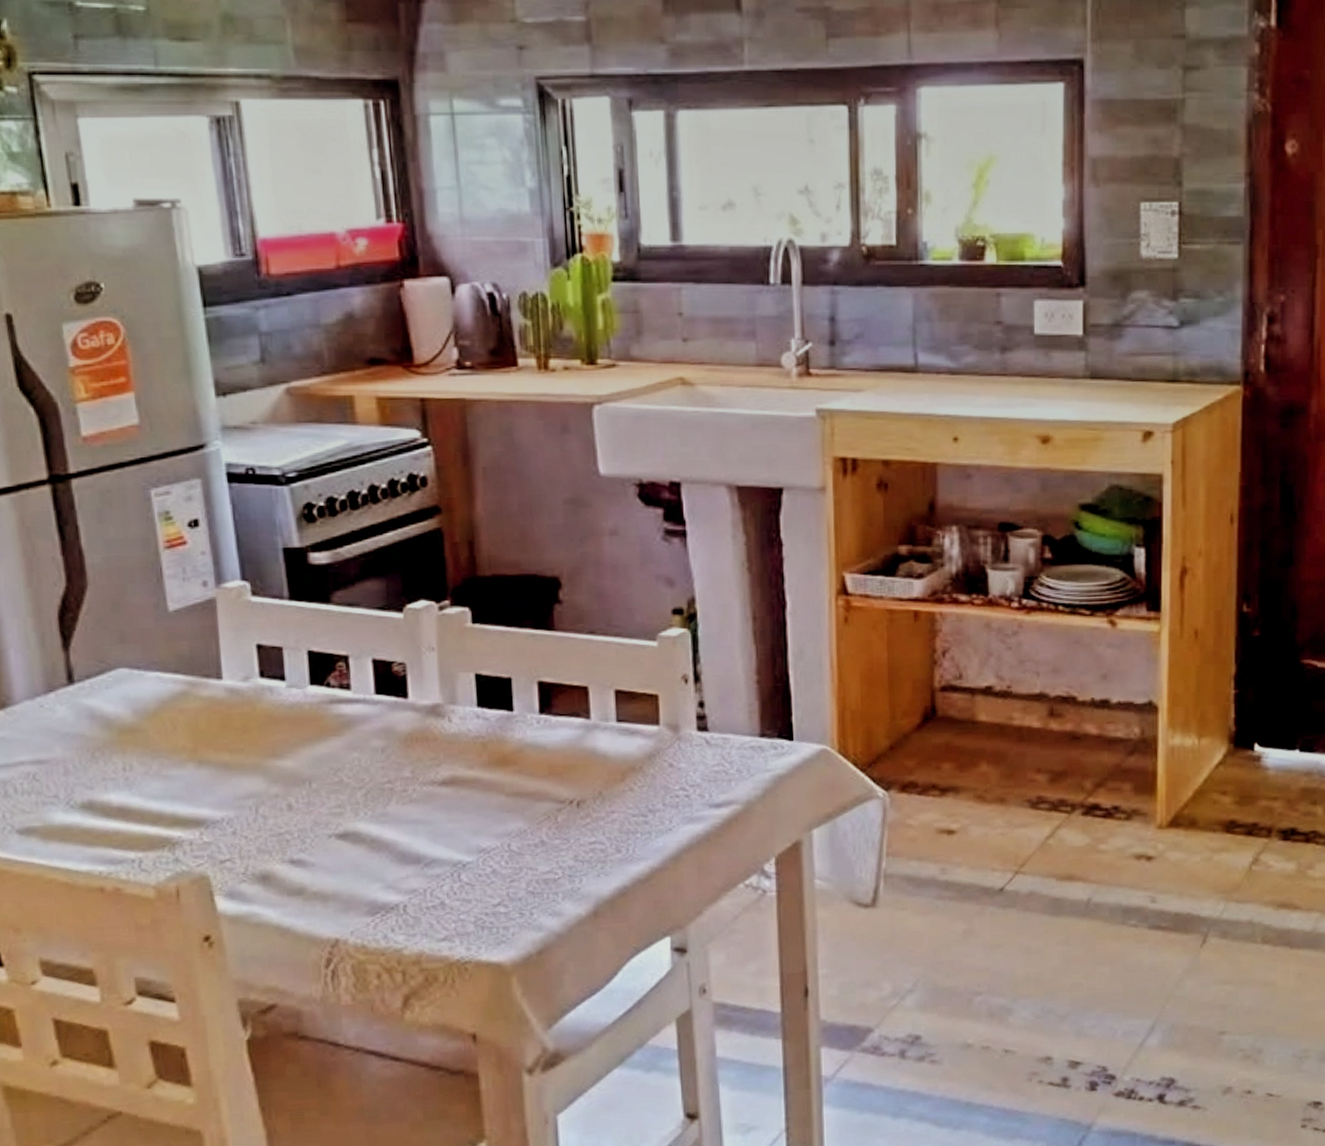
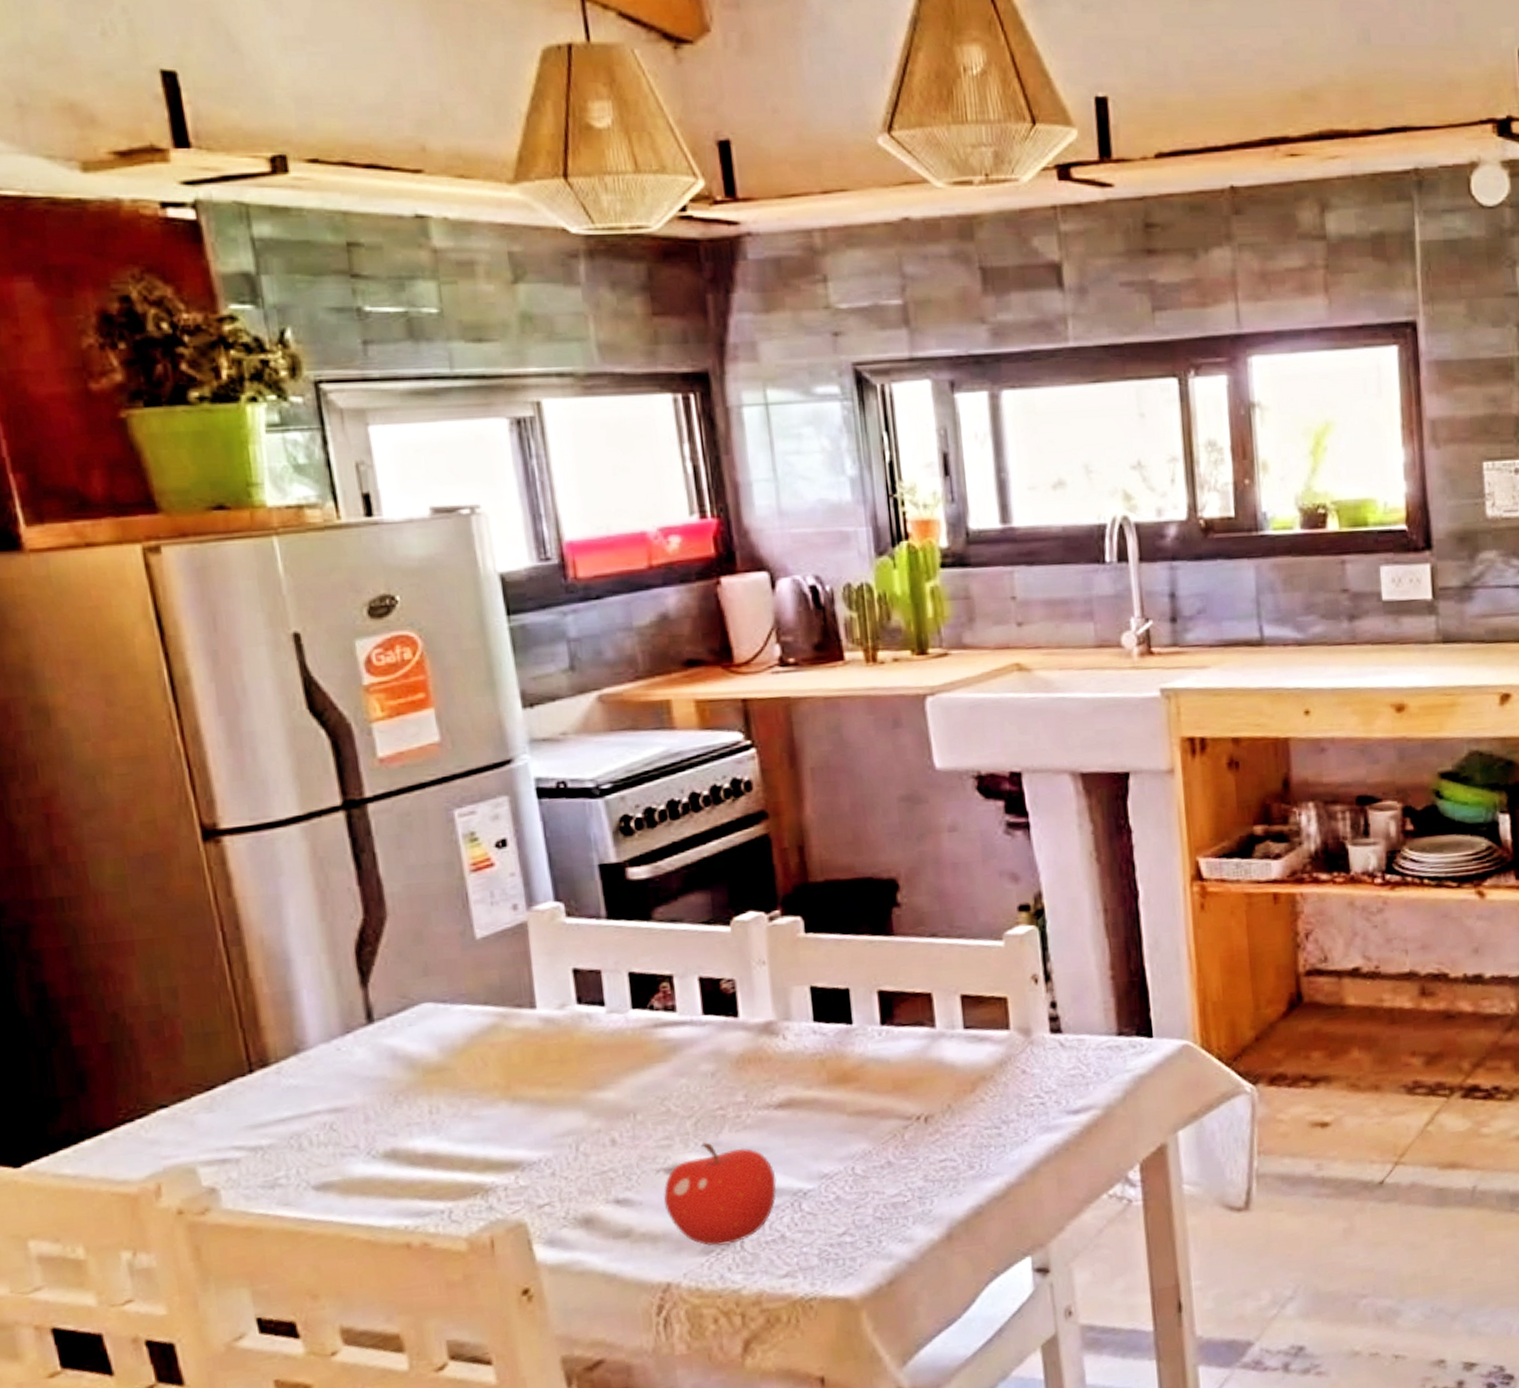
fruit: none [335,812,438,908] -> present [664,1142,777,1246]

